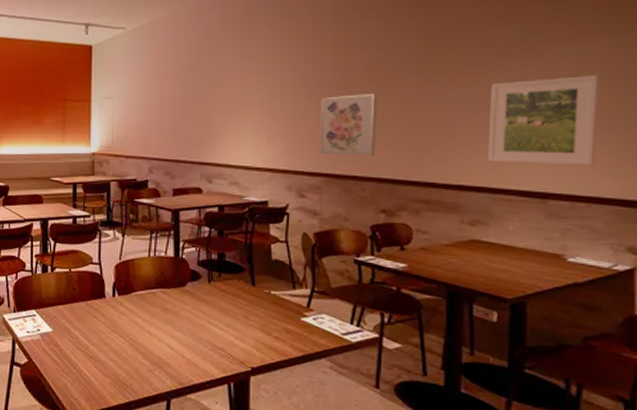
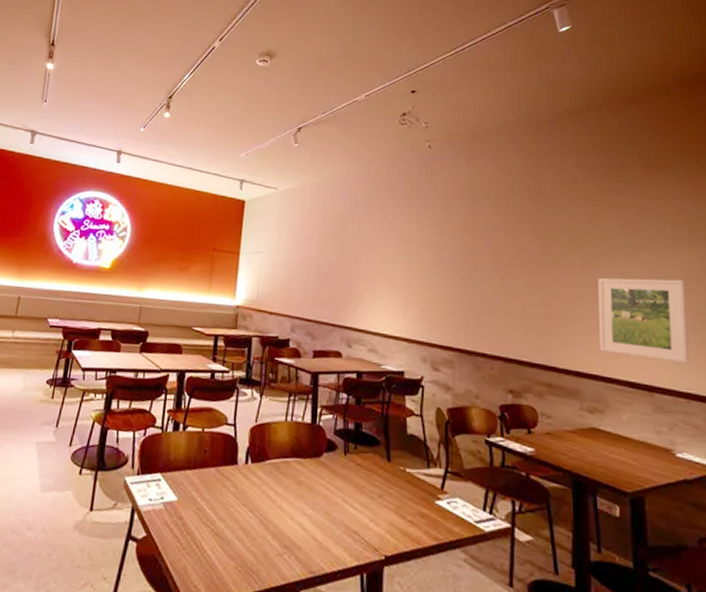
wall art: present [320,94,377,155] -> none [452,274,502,335]

